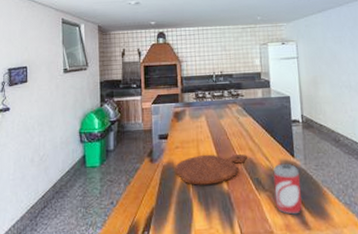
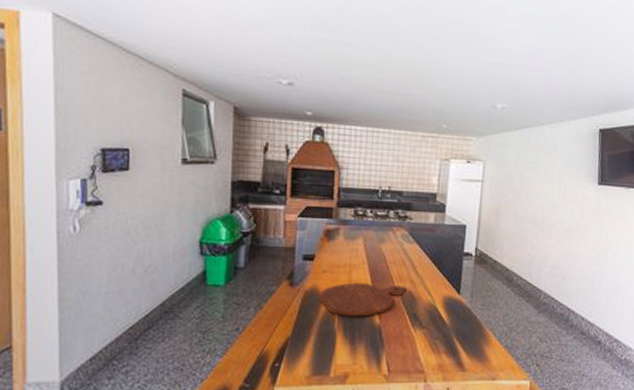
beer can: present [273,163,302,215] -> none [431,300,463,355]

